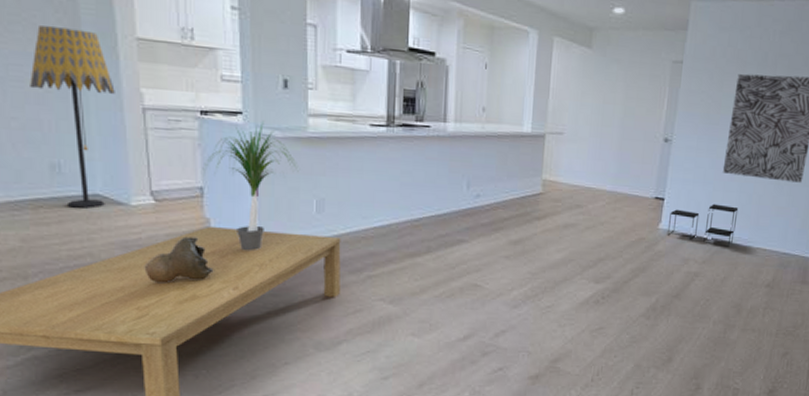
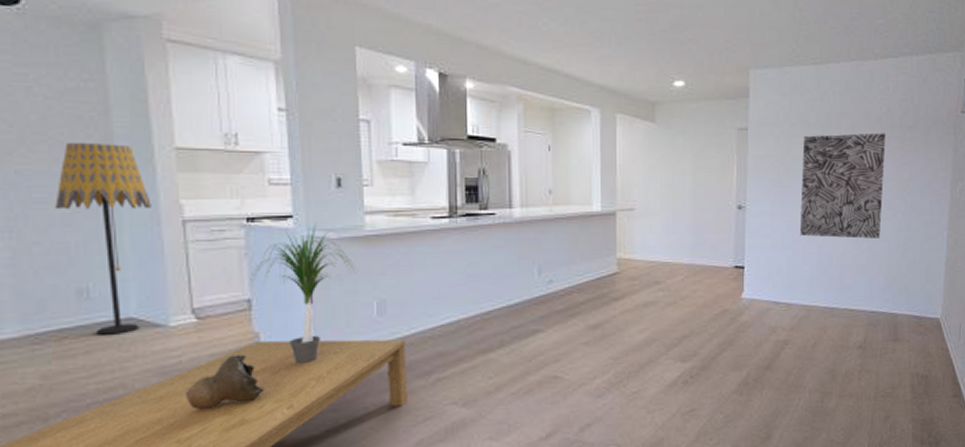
side table: present [667,203,739,247] -> none [751,267,821,311]

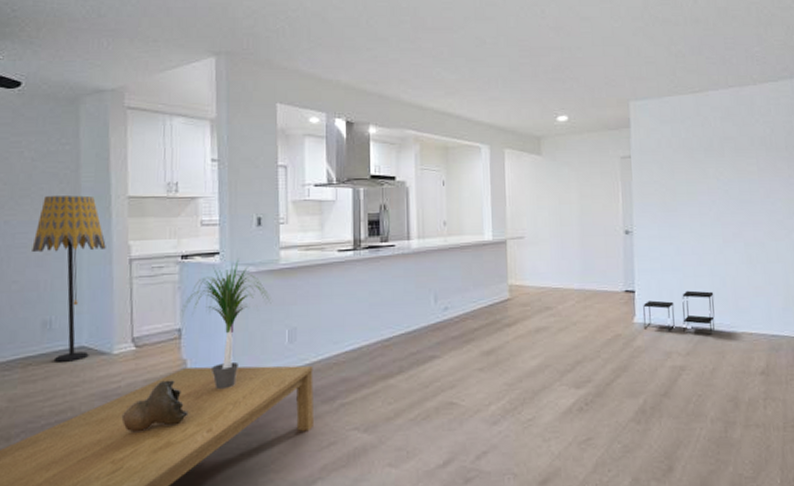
side table: none [751,267,821,311] -> present [643,290,715,335]
wall art: present [799,133,886,239] -> none [687,154,775,260]

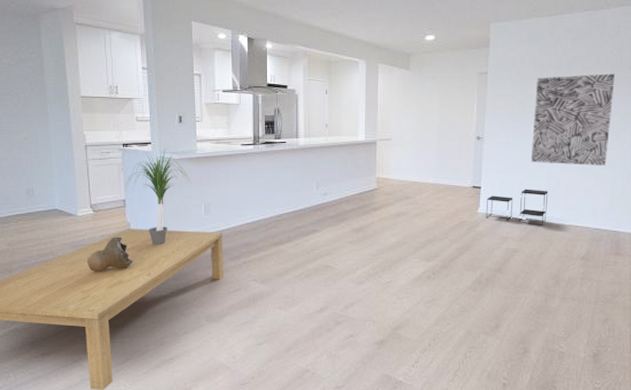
floor lamp: present [32,195,106,362] -> none [15,94,67,219]
wall art: none [687,154,775,260] -> present [531,73,615,166]

